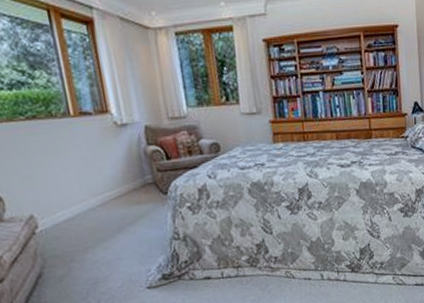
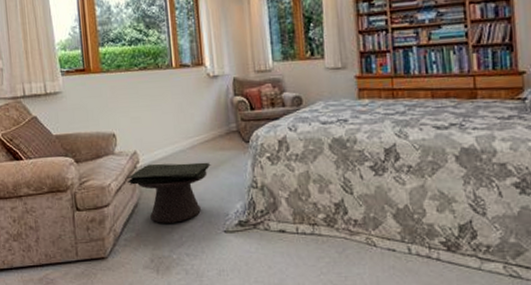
side table: none [23,218,127,291] -> present [126,162,211,223]

